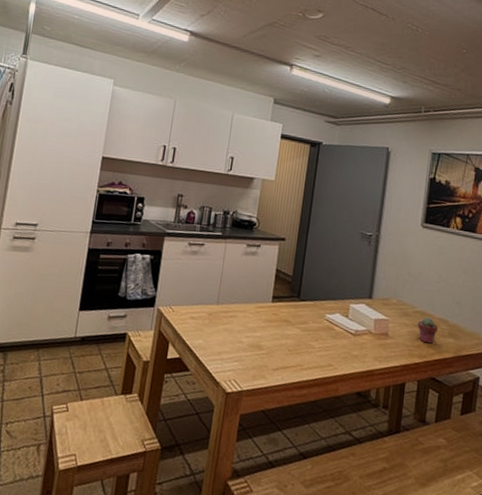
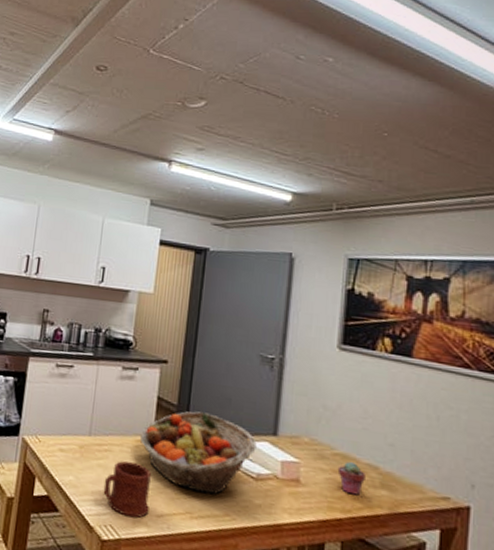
mug: none [228,324,269,373] -> present [103,460,151,518]
fruit basket: none [260,280,356,350] -> present [139,411,257,495]

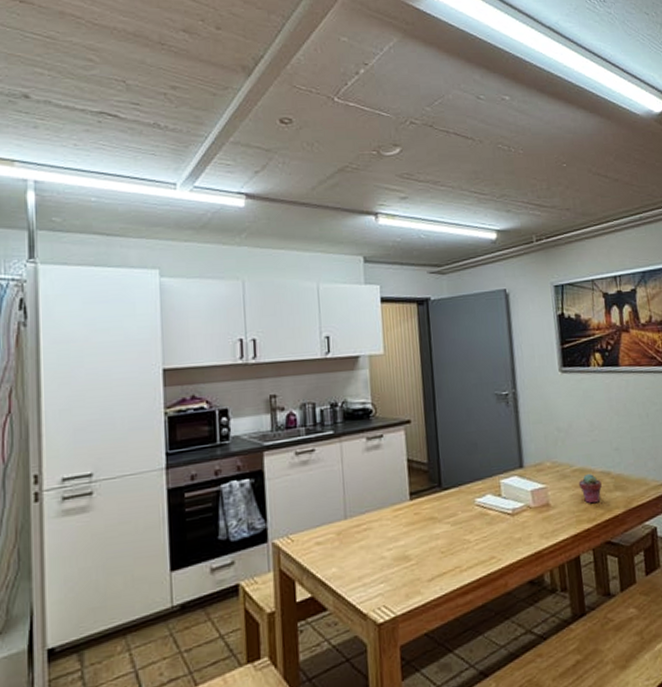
mug: present [103,460,151,518] -> none [369,533,420,592]
fruit basket: present [139,411,257,495] -> none [396,463,508,545]

